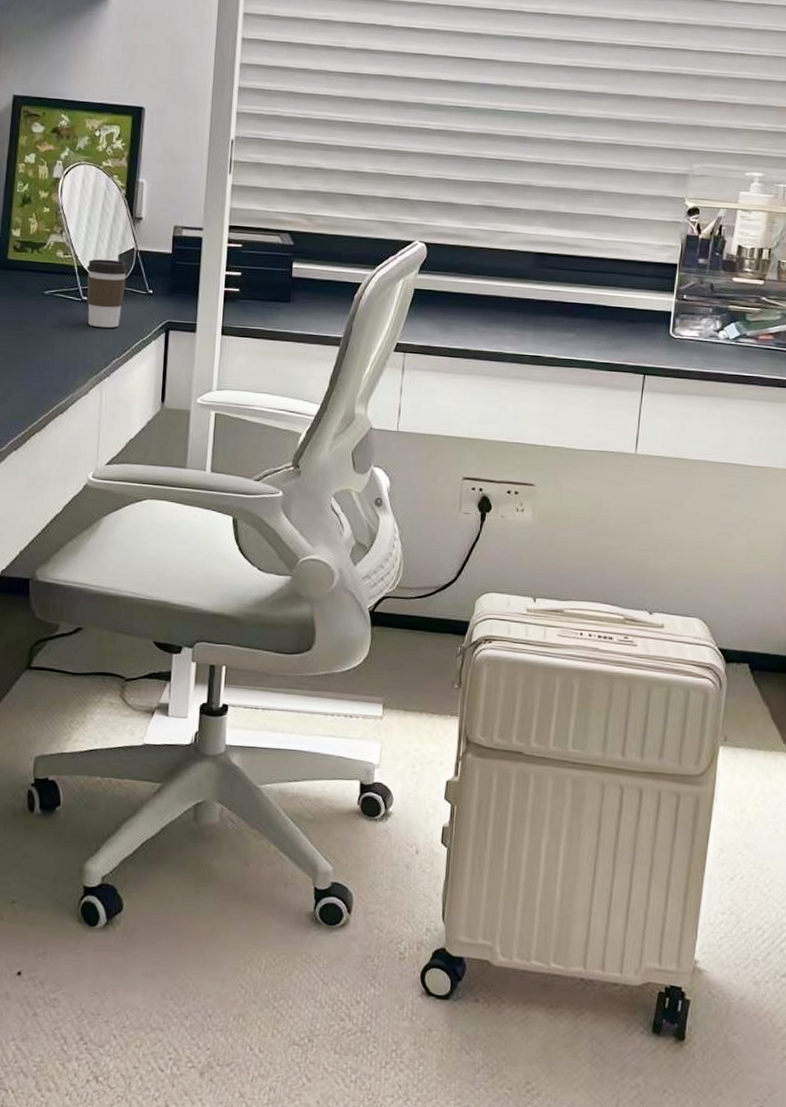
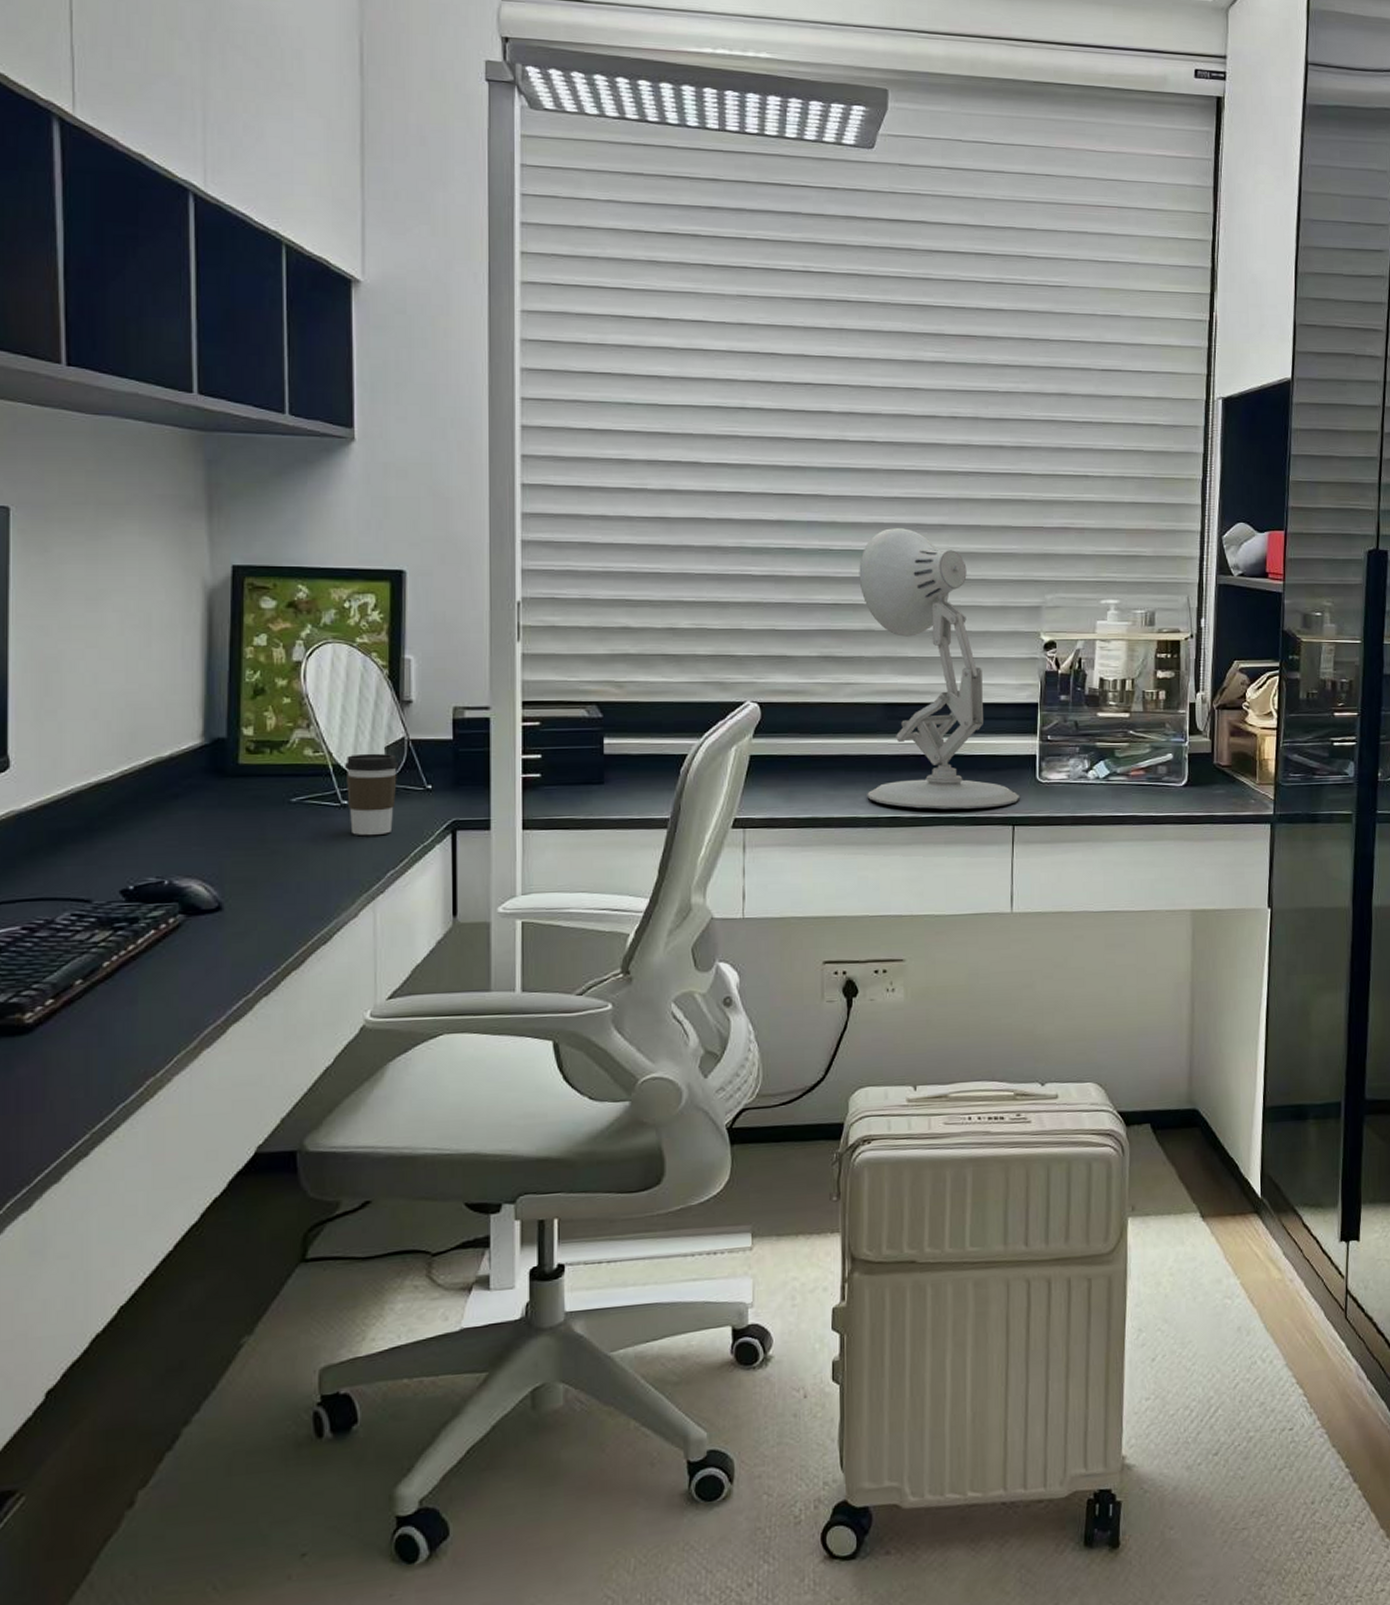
desk lamp: none [514,94,653,357] -> present [859,528,1021,810]

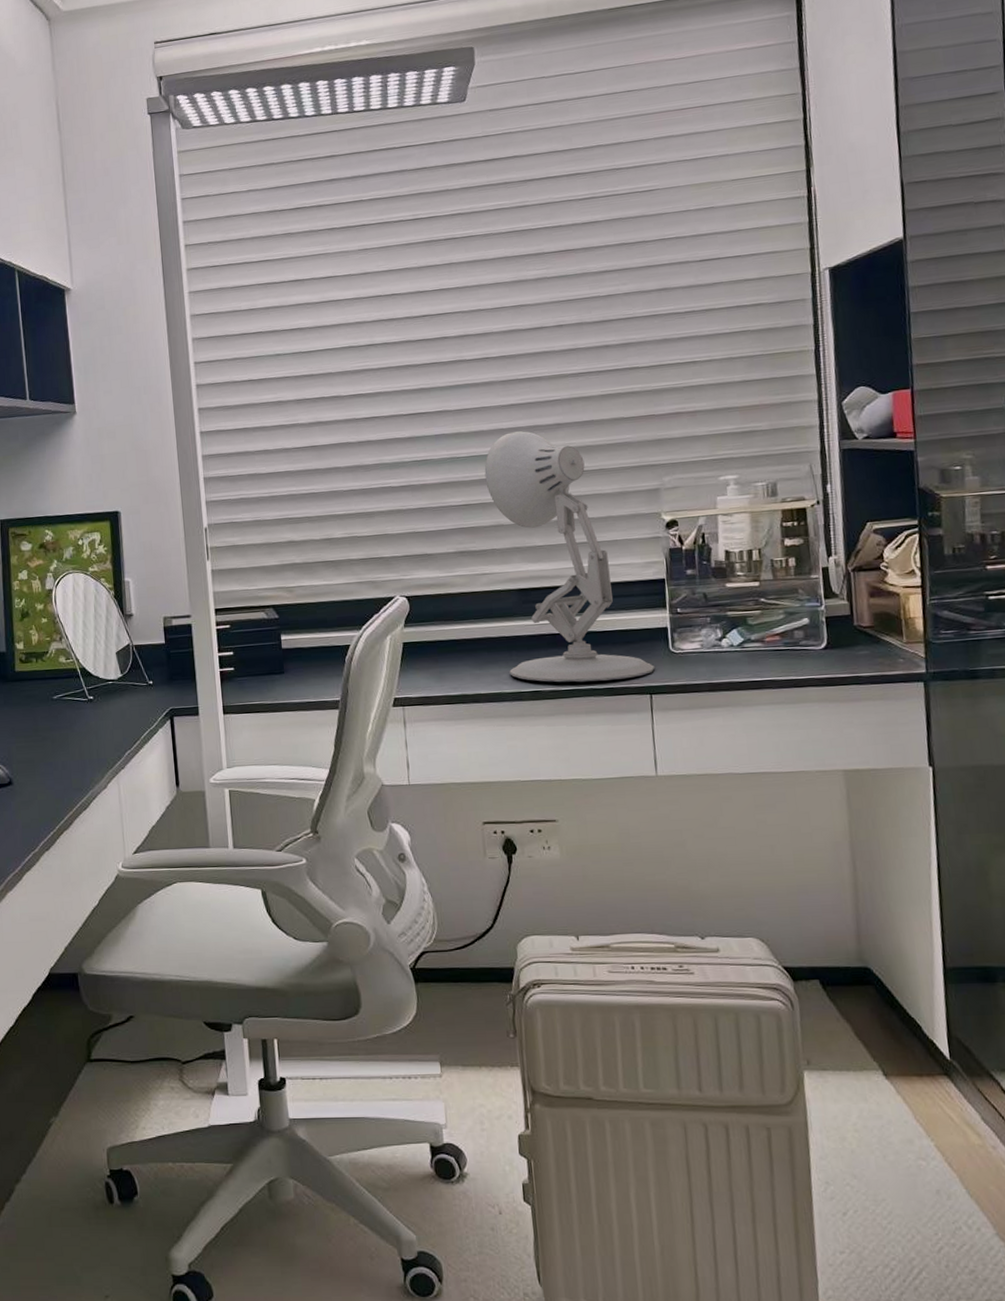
coffee cup: present [345,753,399,835] -> none [89,657,127,723]

